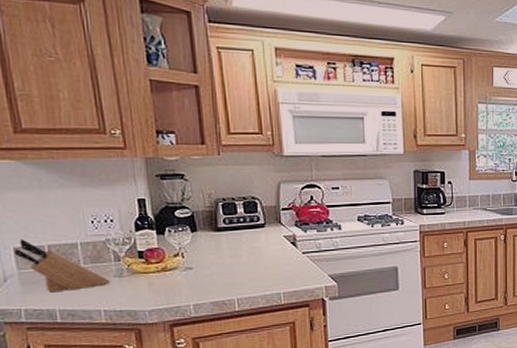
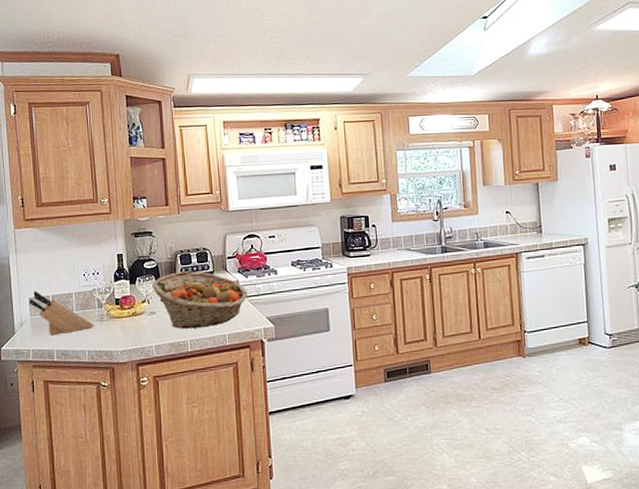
fruit basket: none [186,222,307,287] -> present [151,271,248,329]

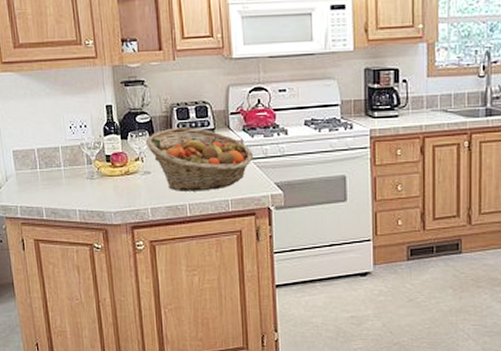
knife block: present [29,290,94,335] -> none [12,142,84,192]

